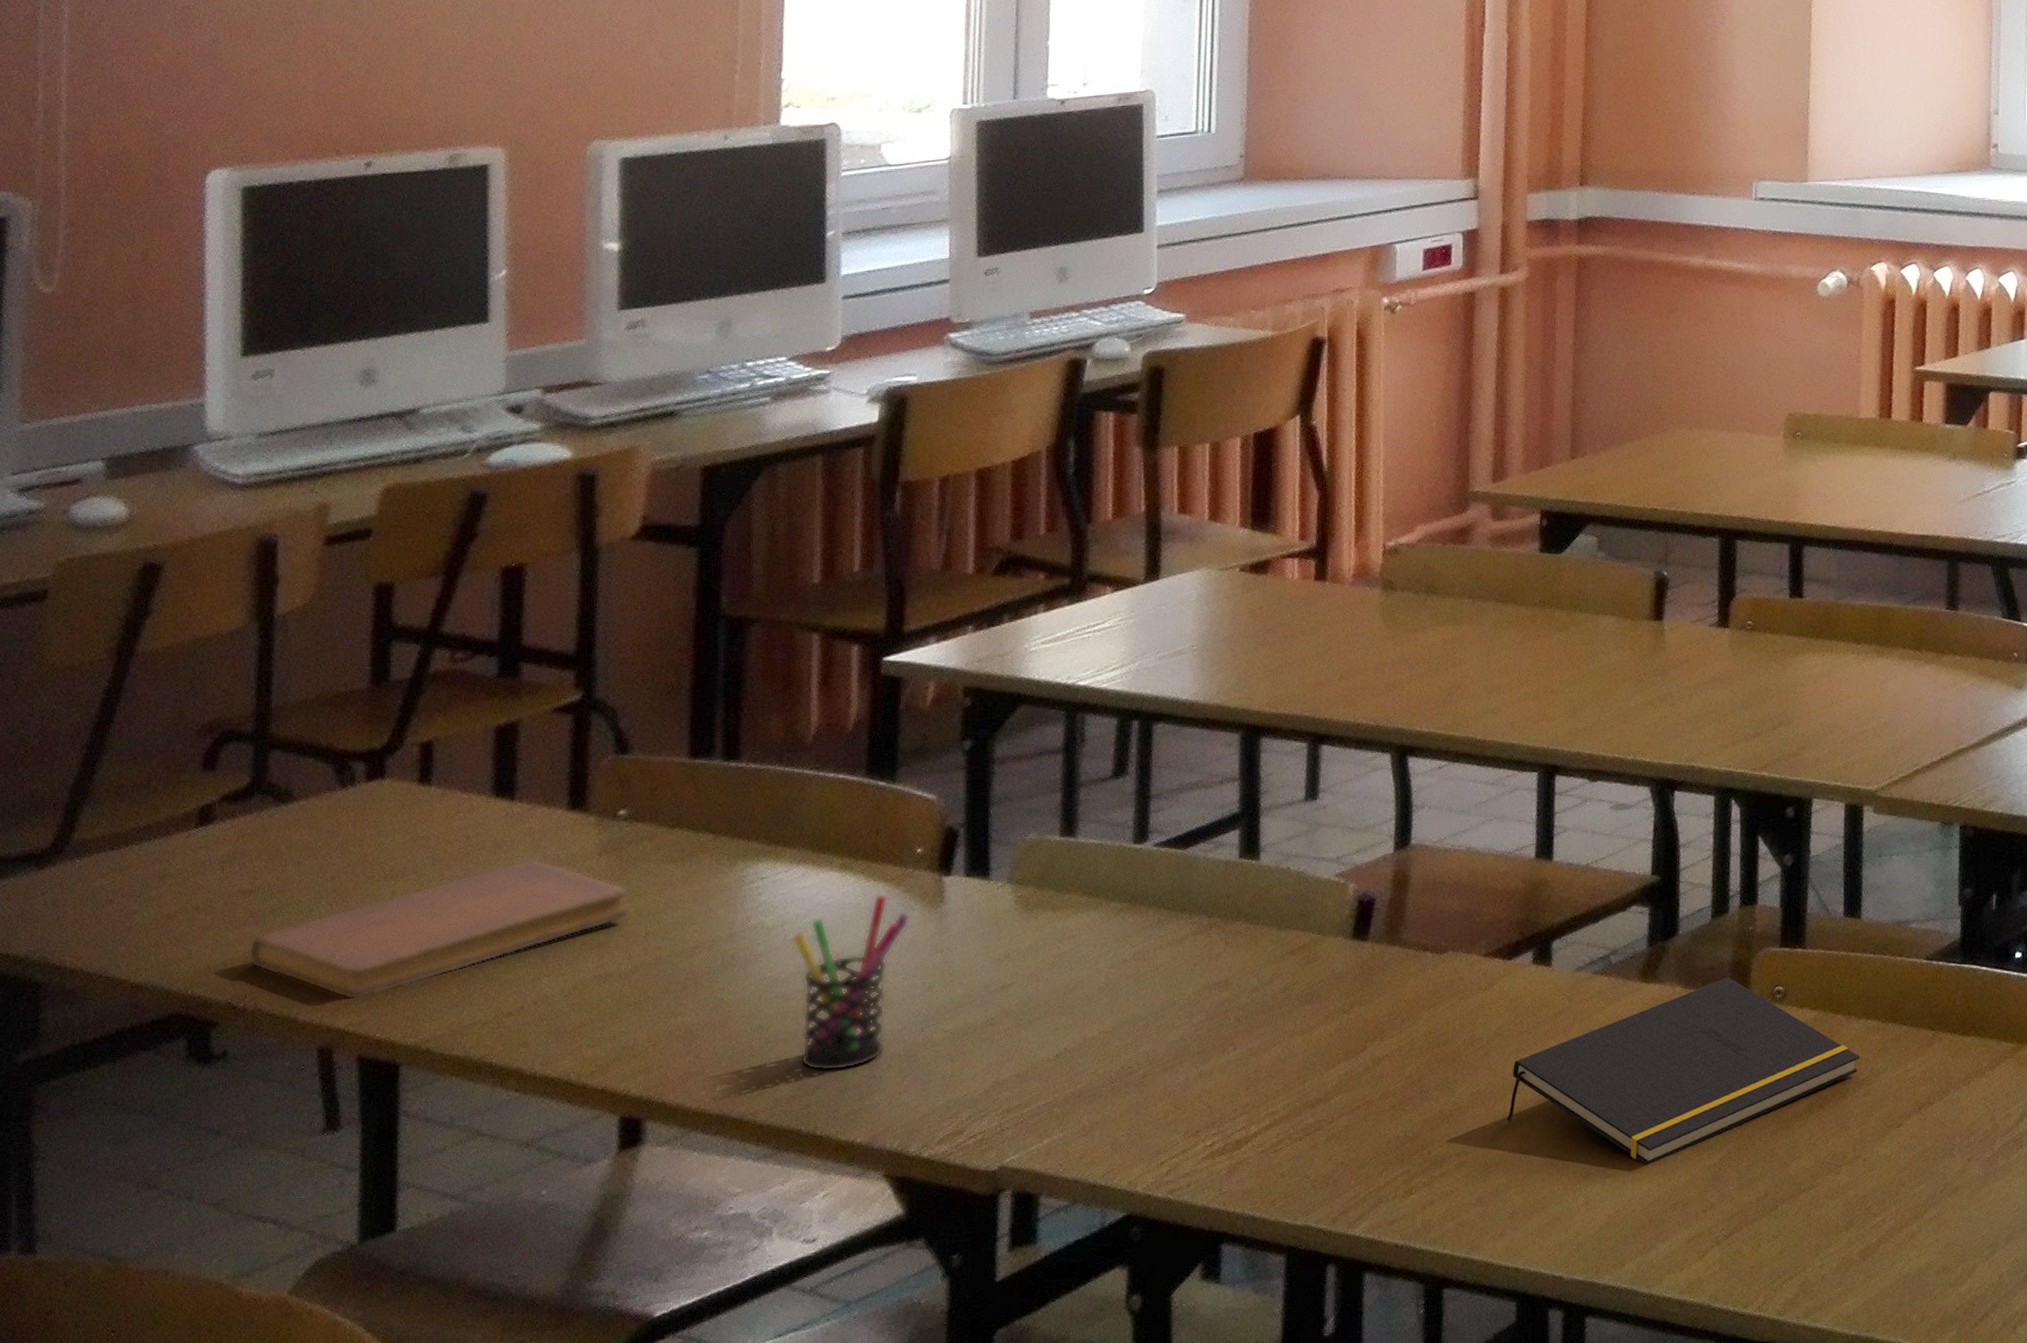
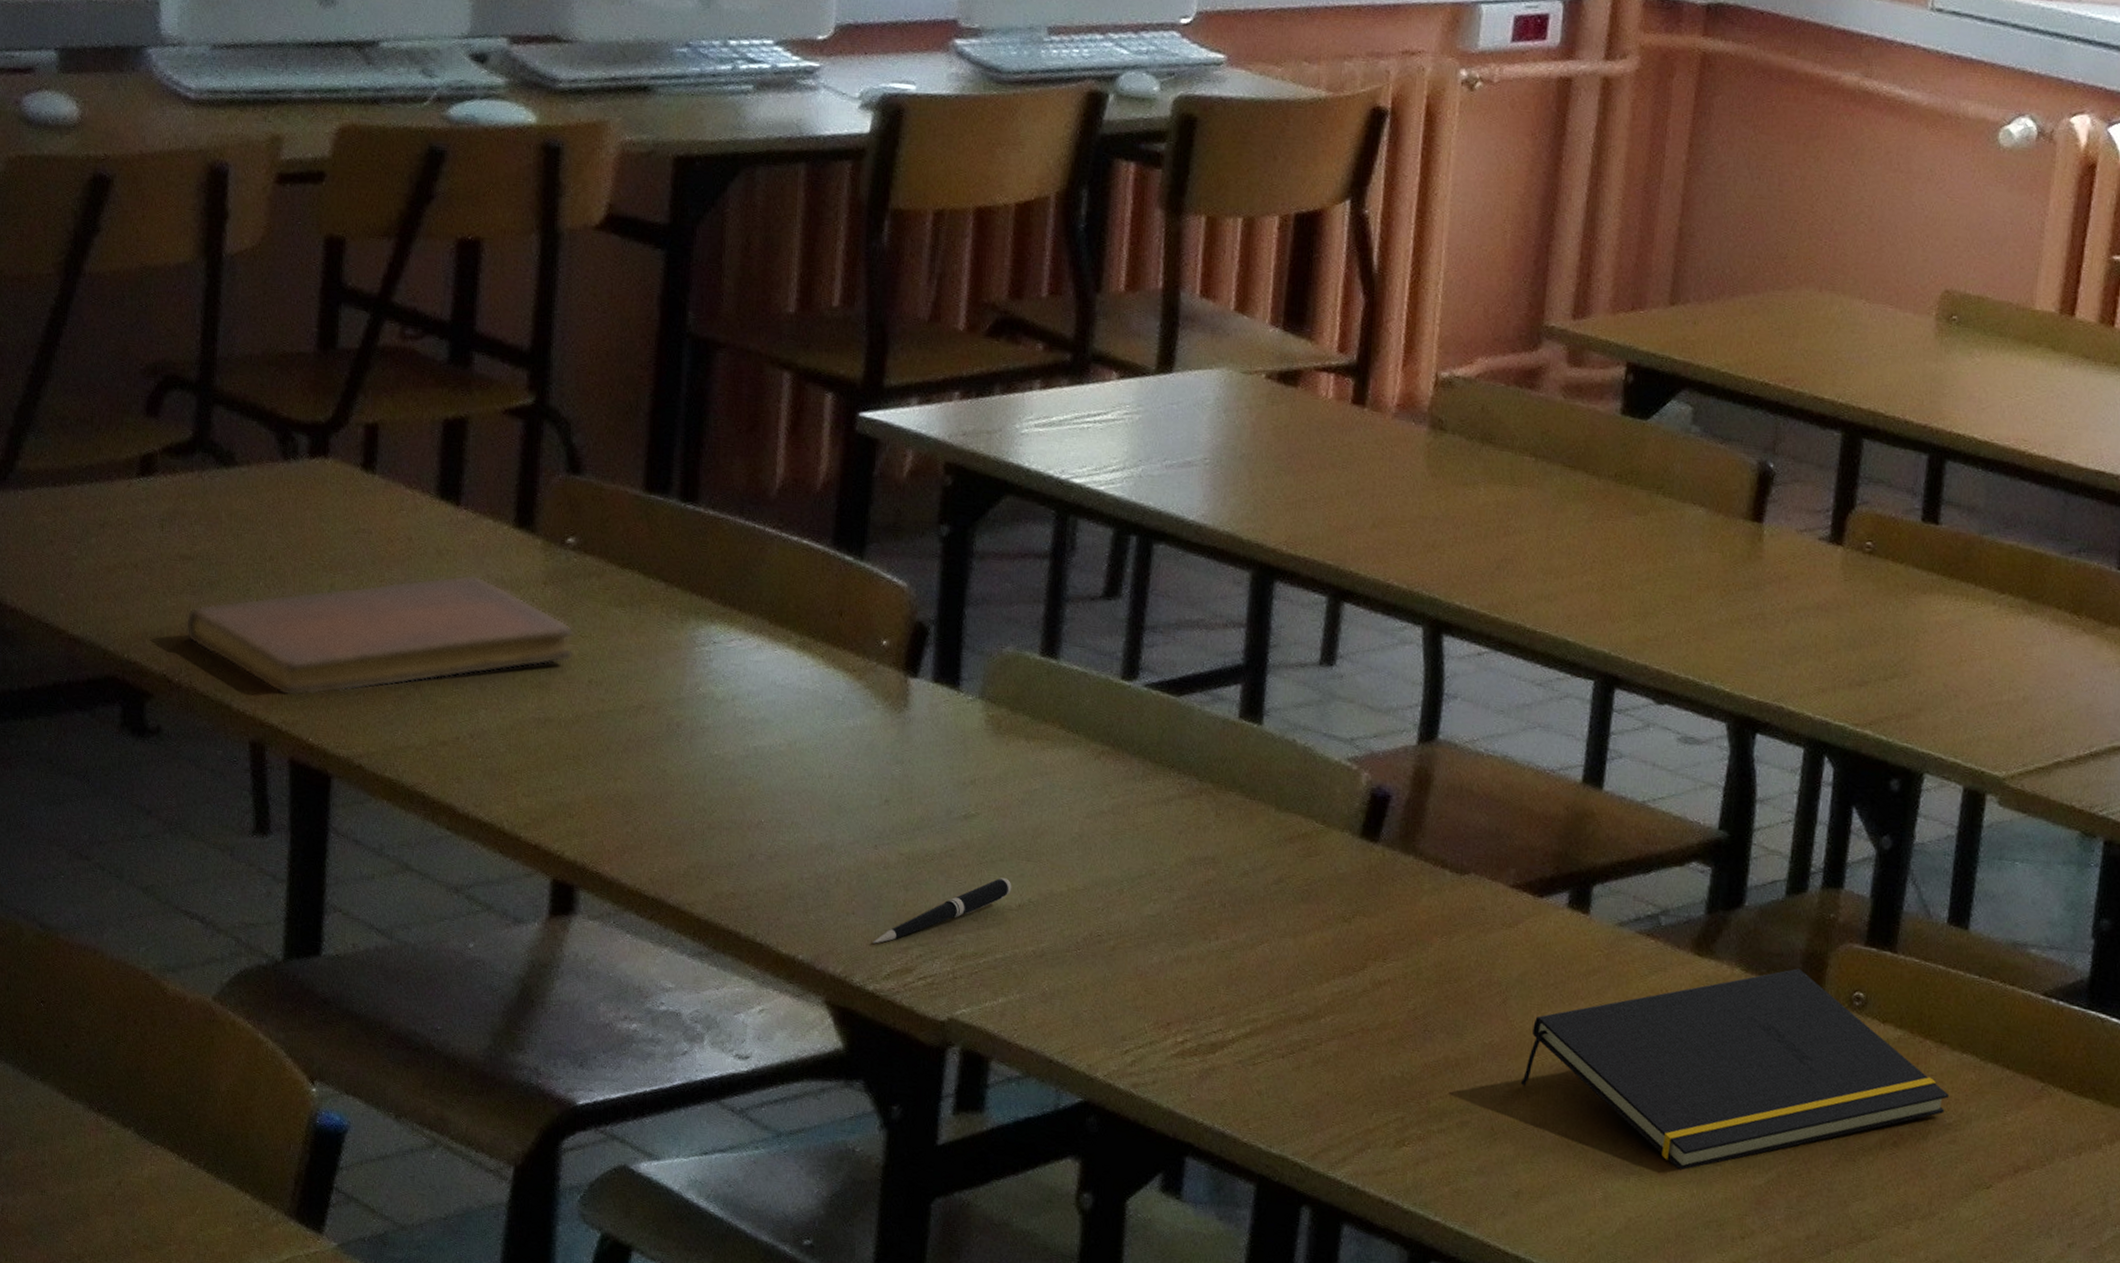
pen holder: present [792,894,911,1072] -> none [742,684,871,876]
pen: none [925,1034,1049,1115] -> present [873,877,1012,944]

